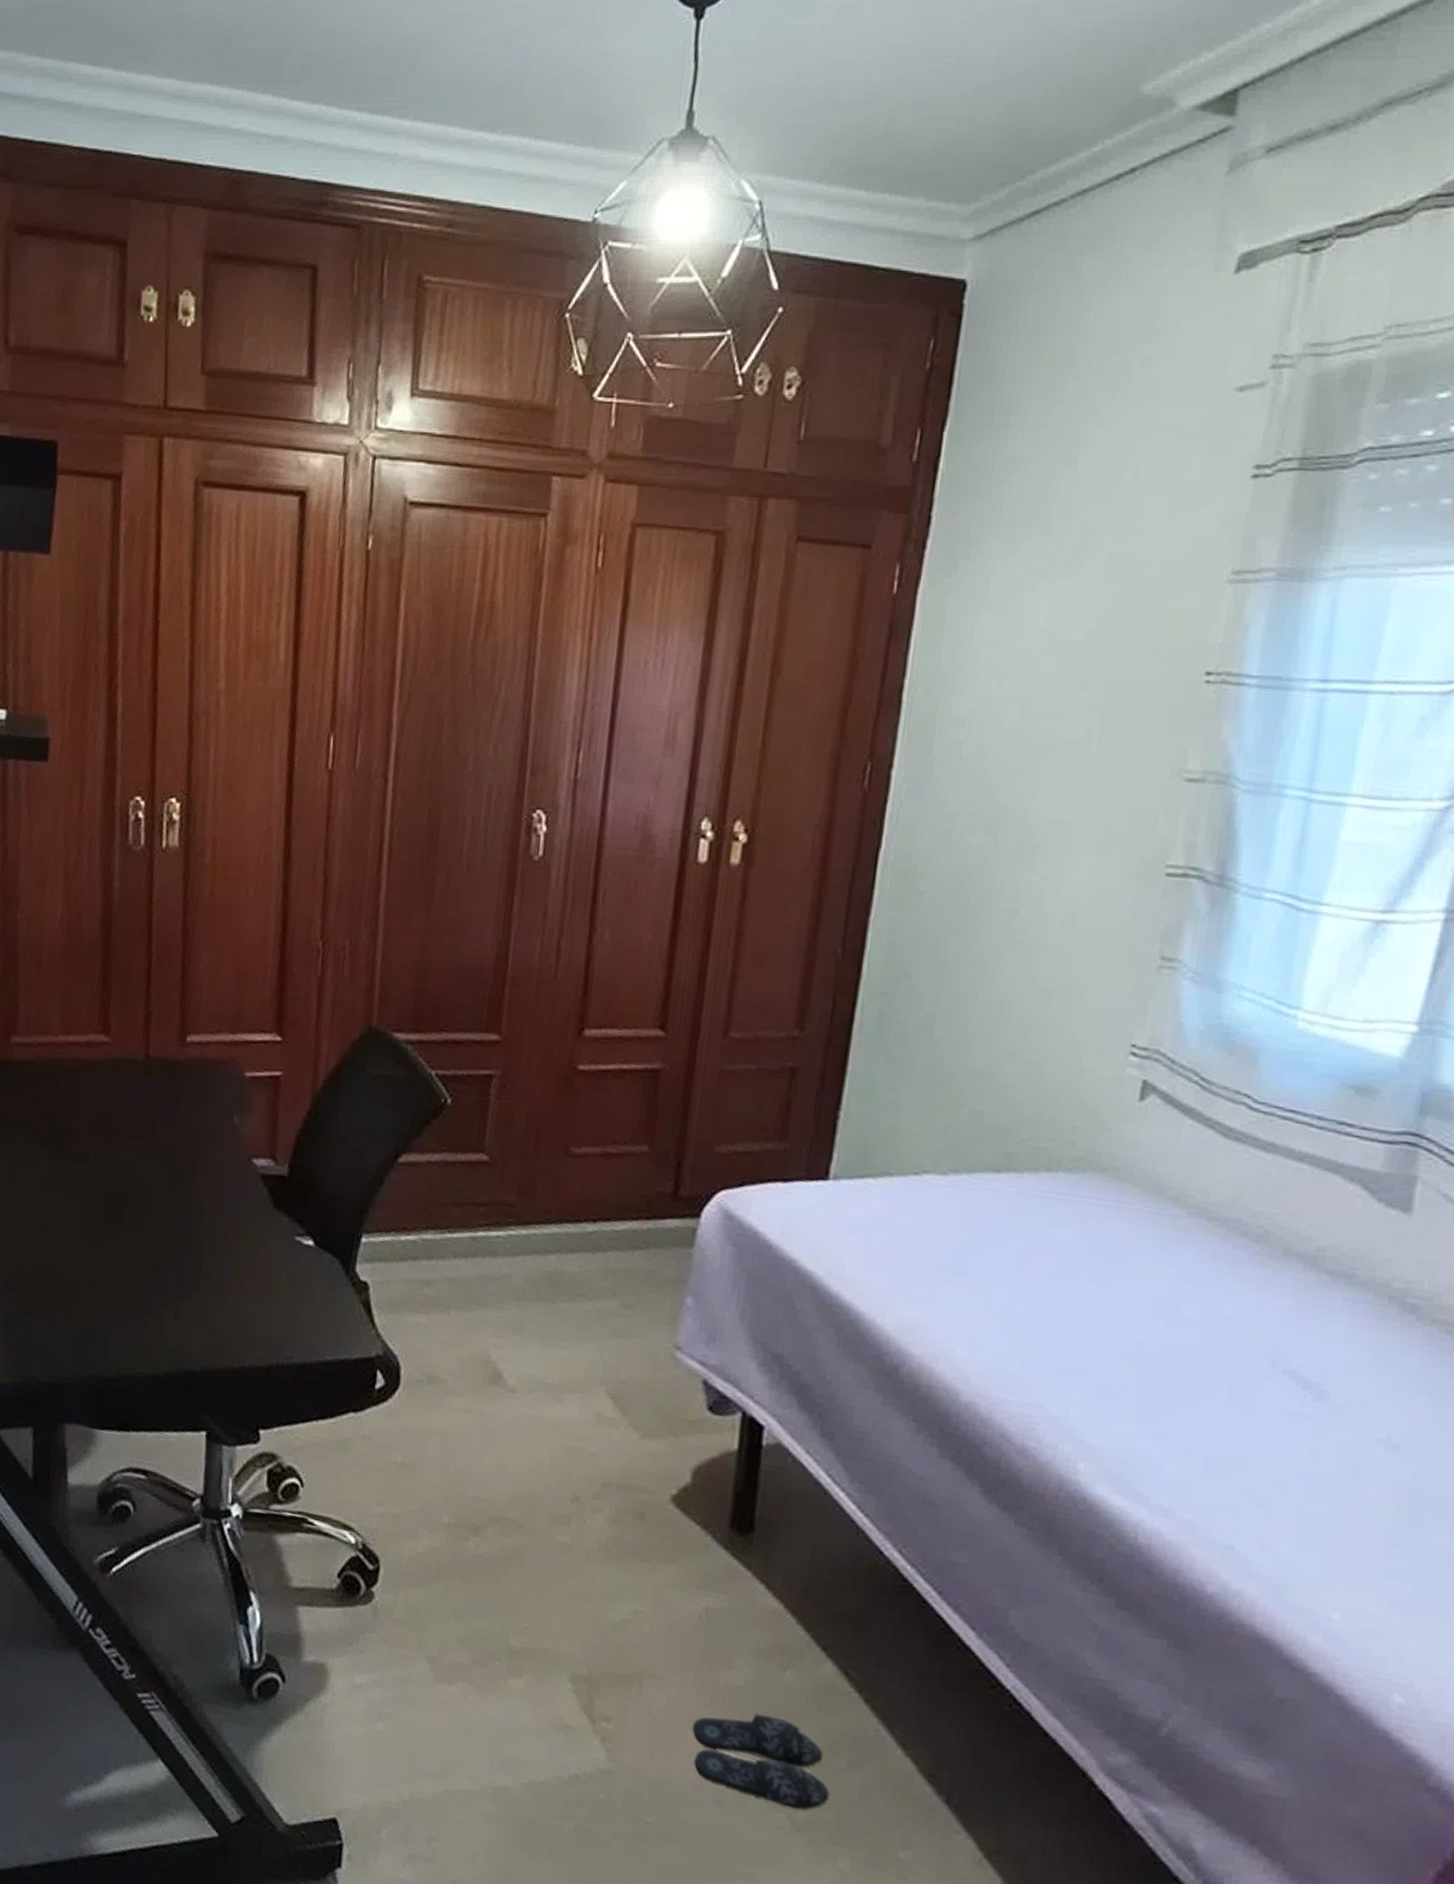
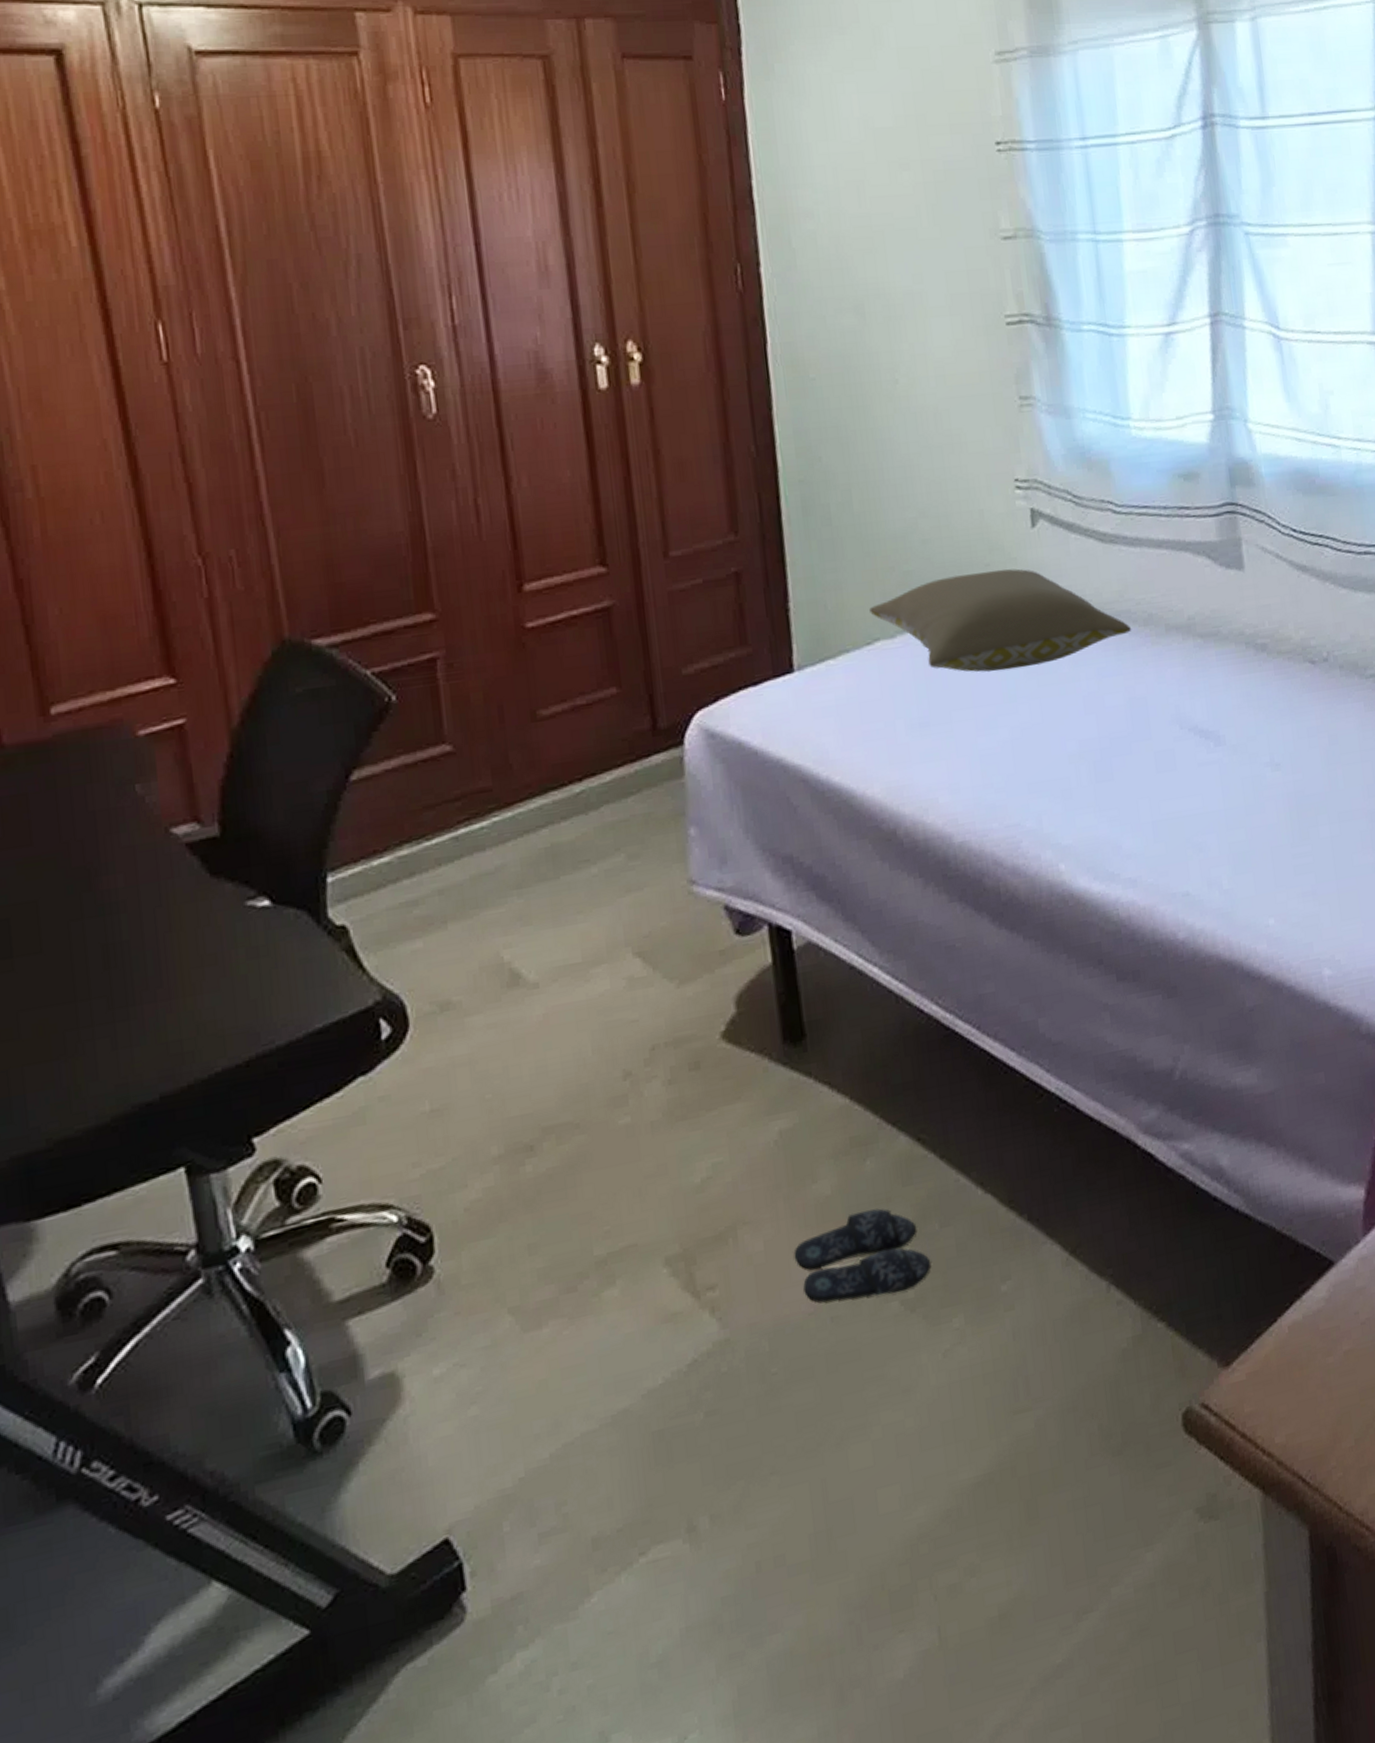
pillow: none [925,1128,1238,1250] -> present [869,568,1132,672]

